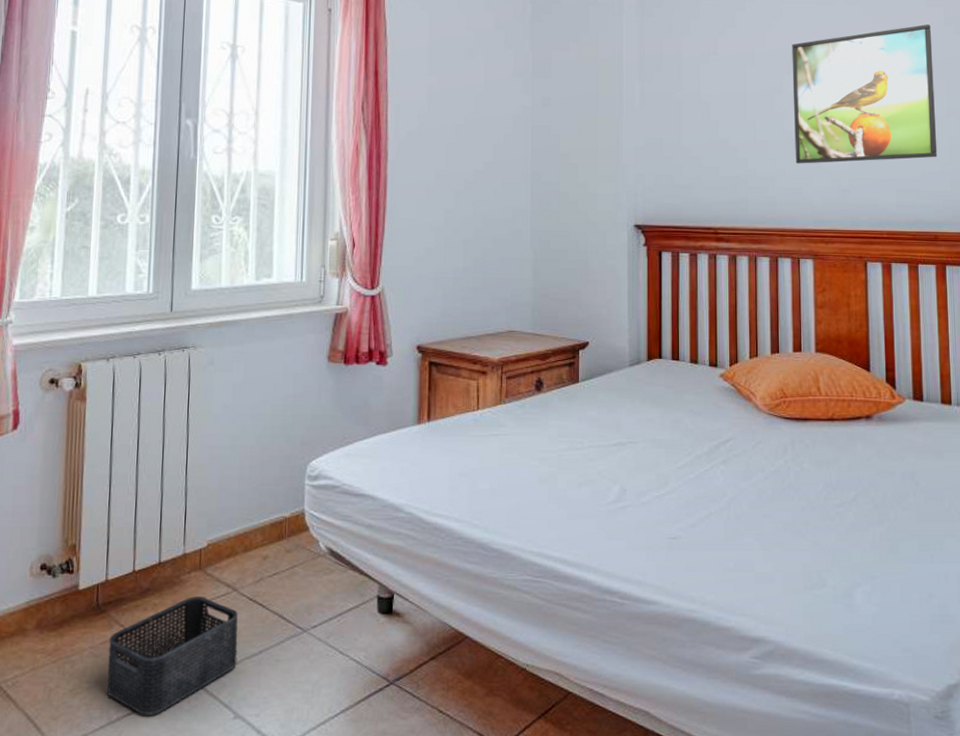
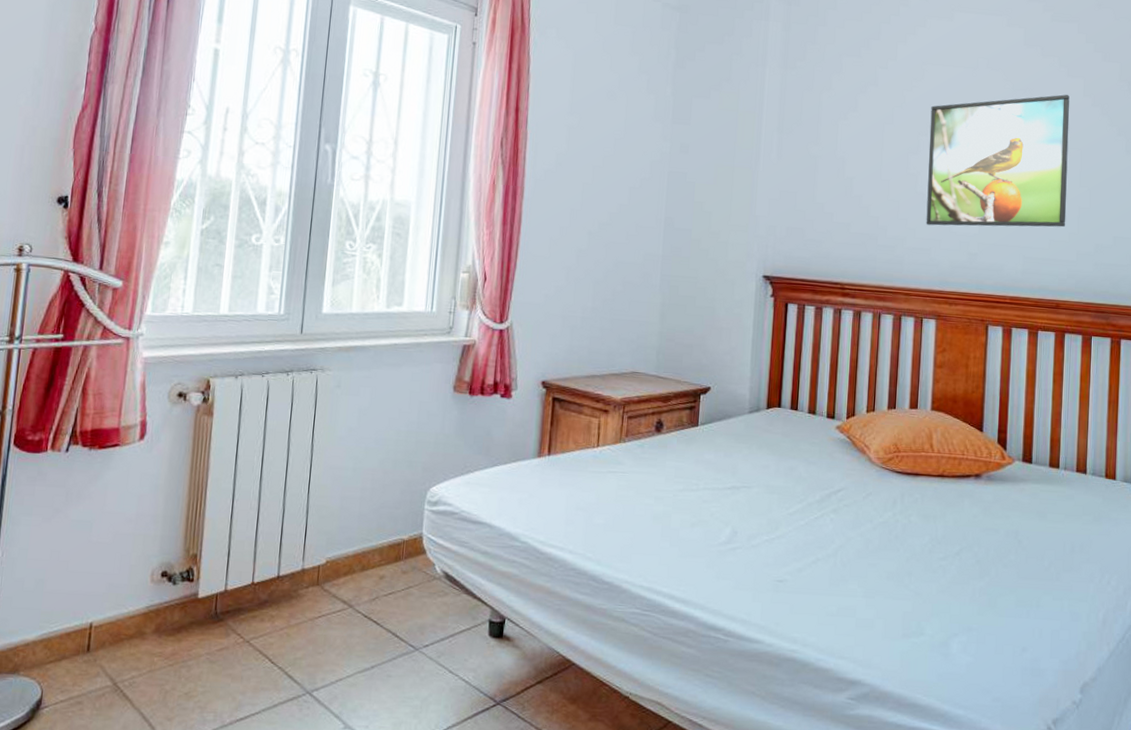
storage bin: present [106,597,238,715] -> none [221,610,352,721]

